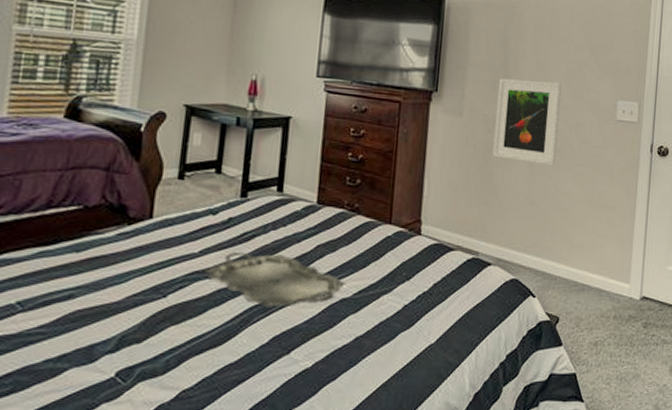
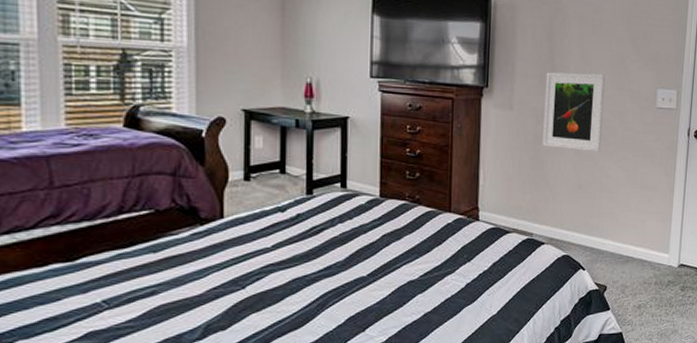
serving tray: present [203,253,346,308] -> none [278,245,412,292]

